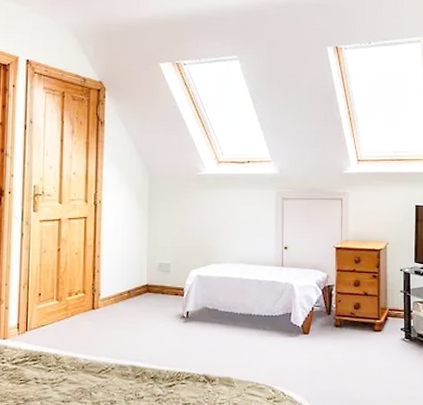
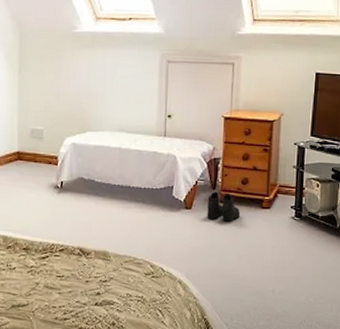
boots: none [323,316,355,345] -> present [207,191,241,222]

